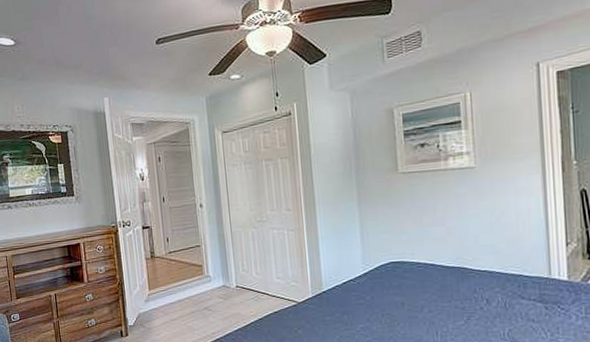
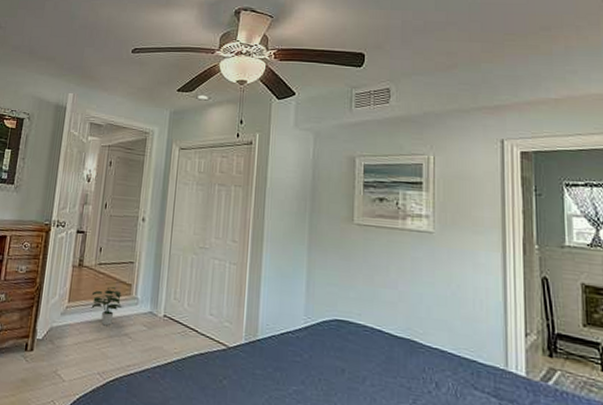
potted plant: none [168,269,198,304] -> present [91,286,123,326]

